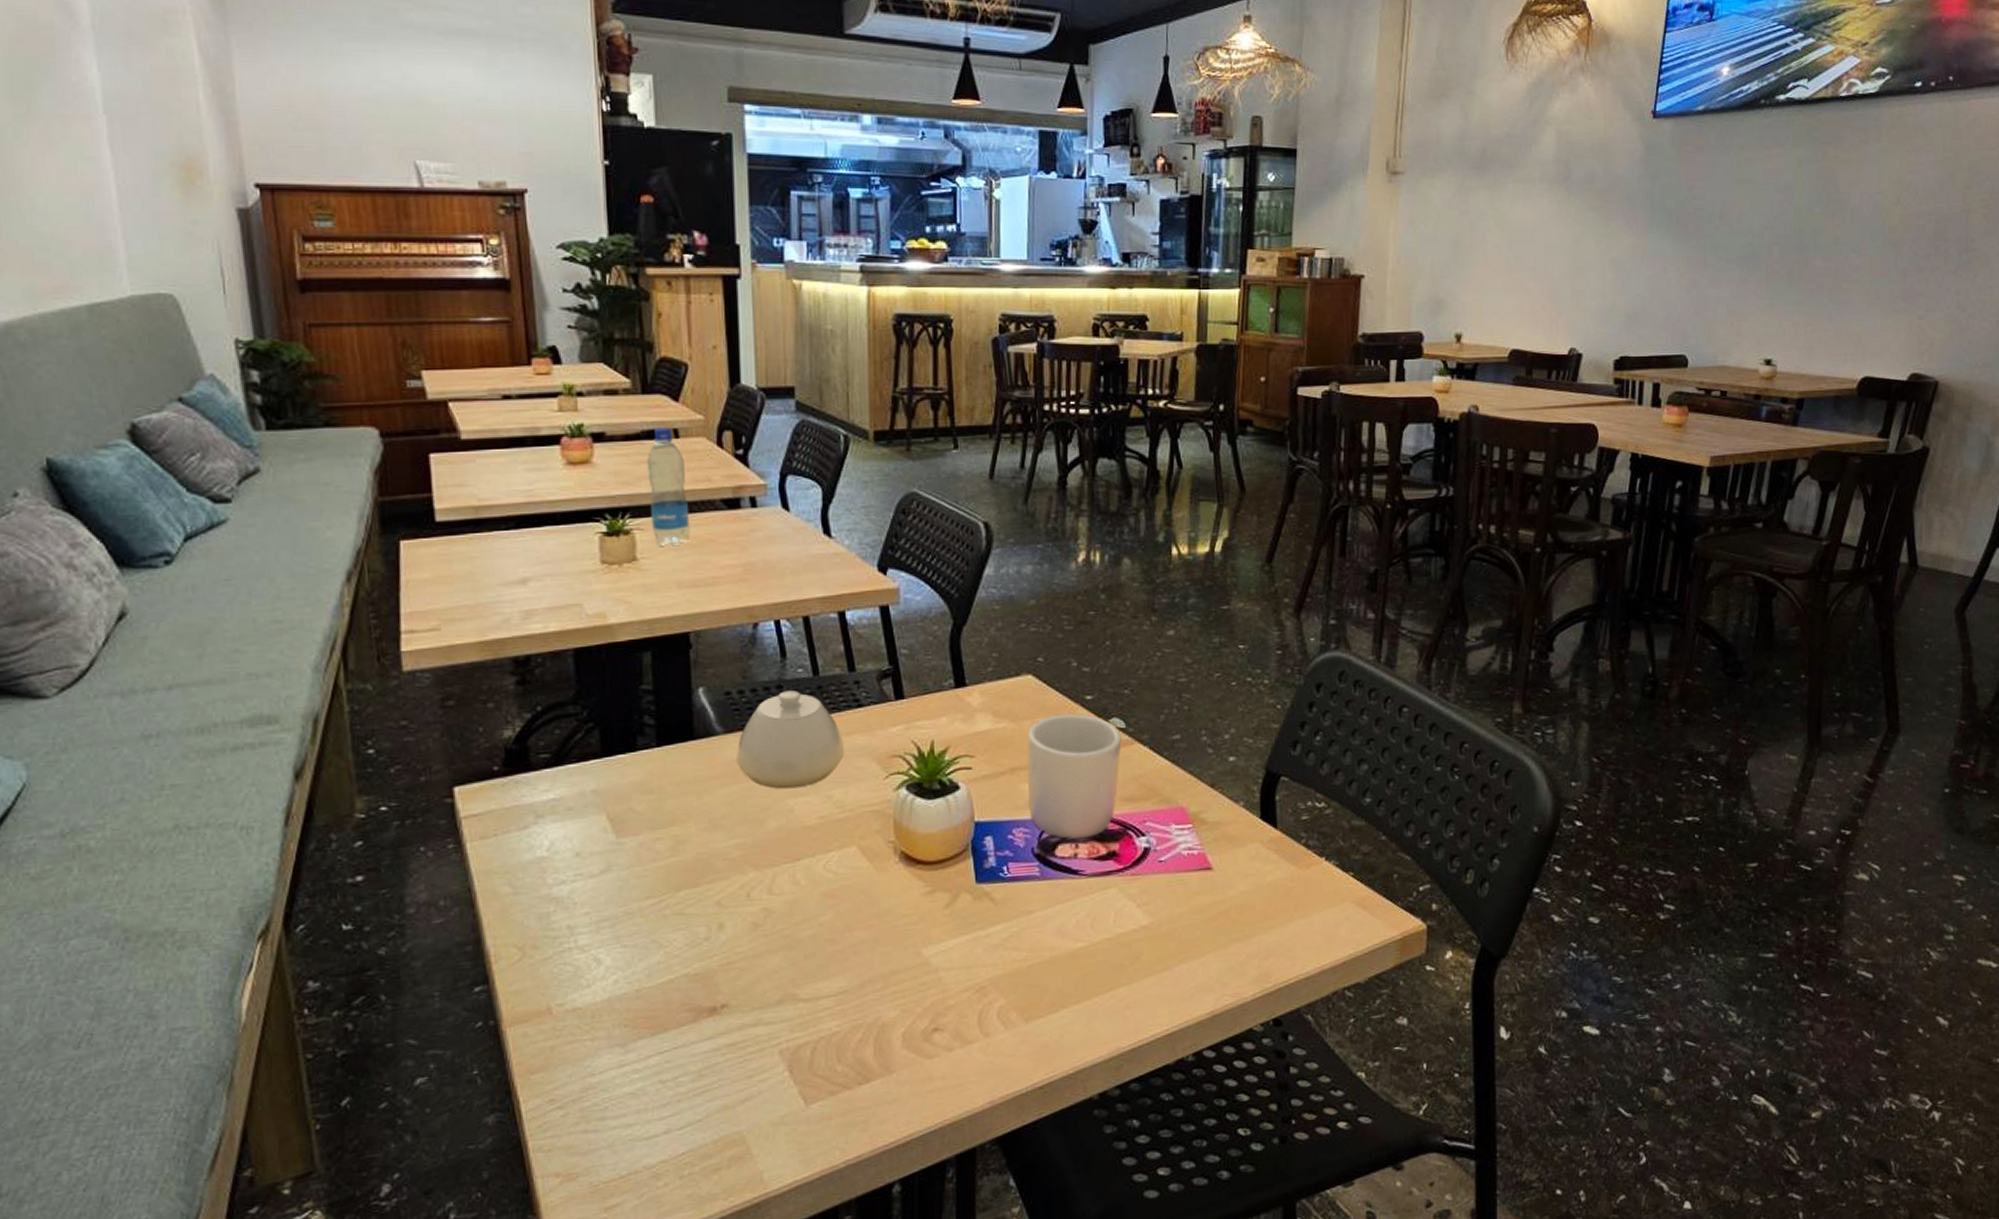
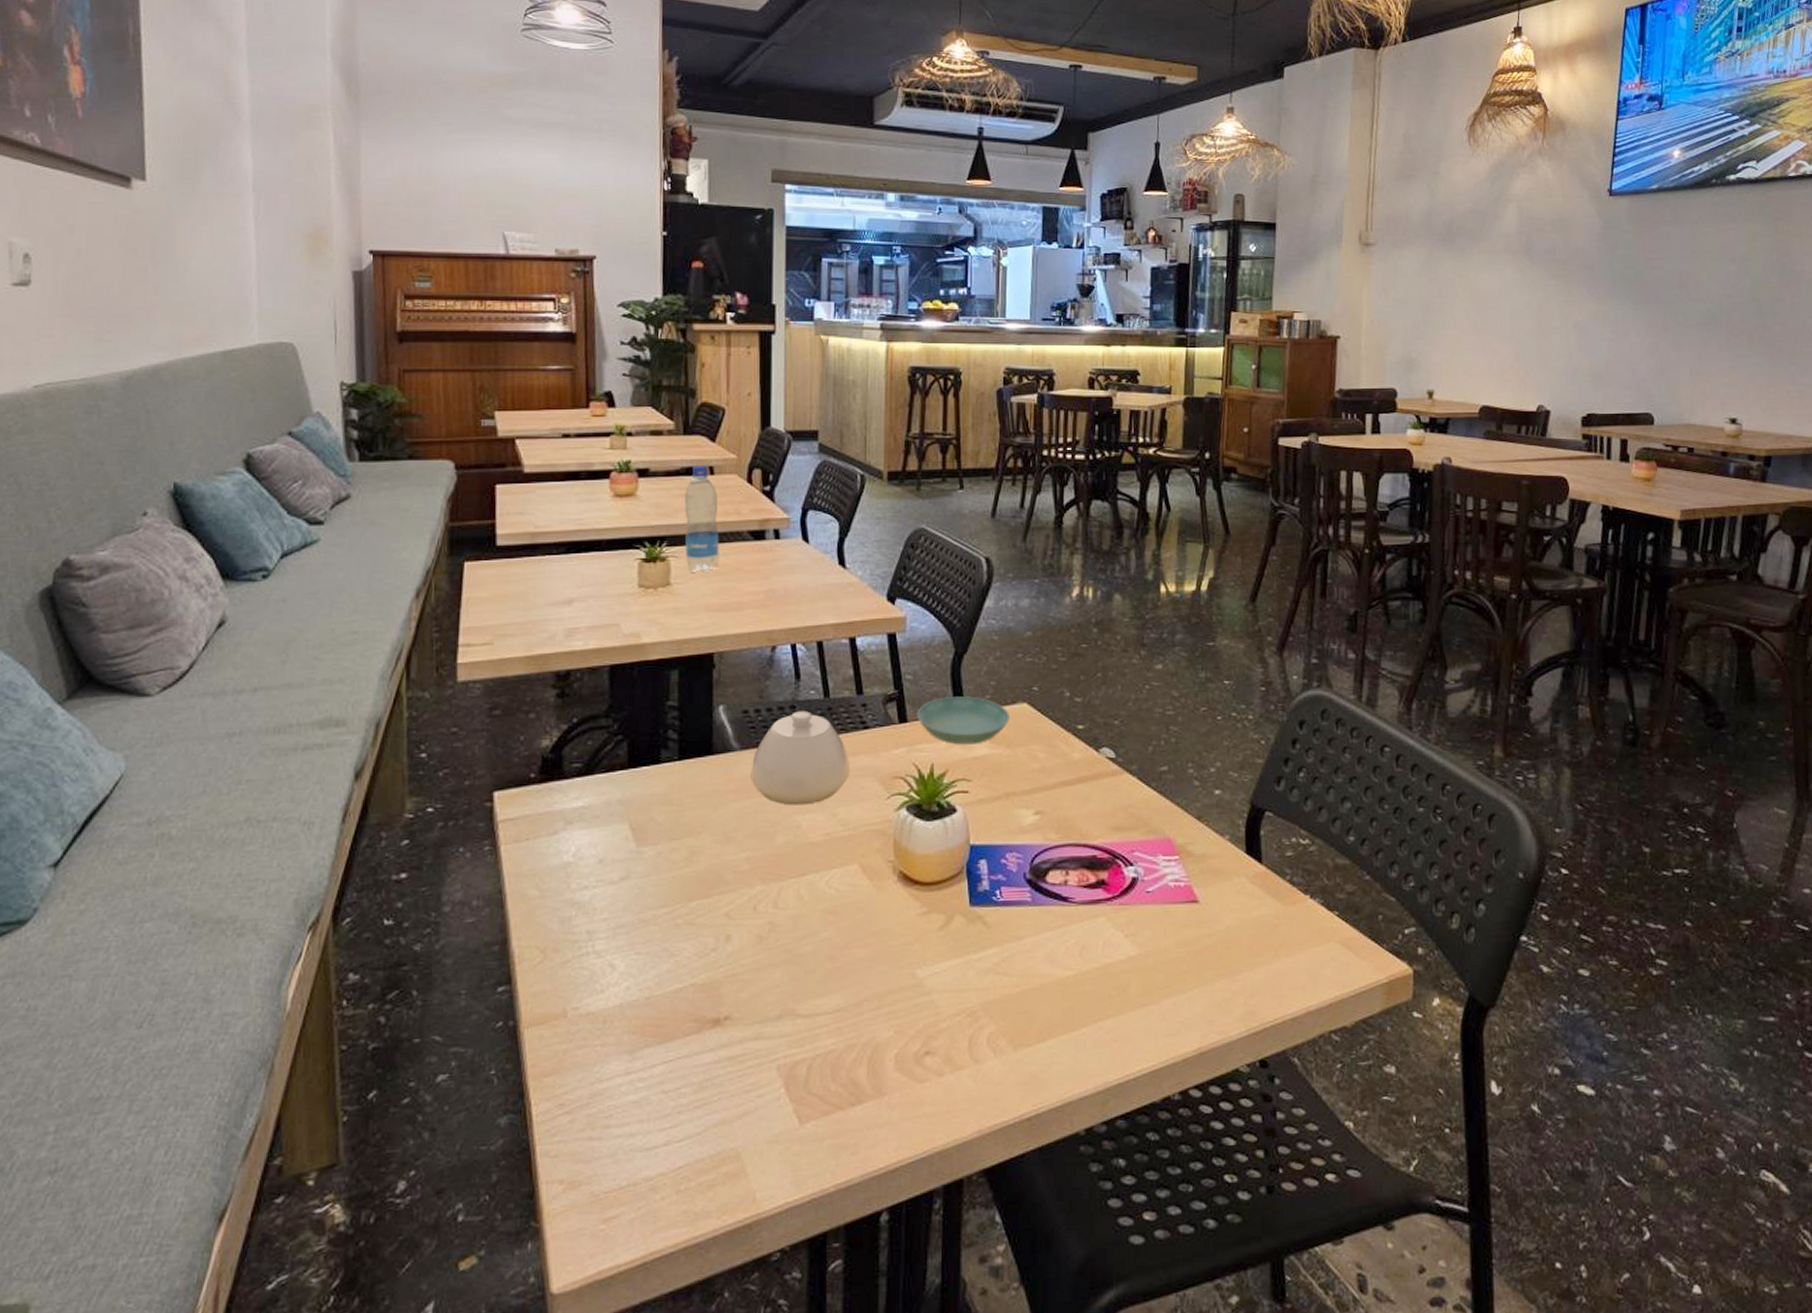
saucer: none [914,669,1013,720] -> present [916,696,1009,745]
mug: present [1027,713,1122,839] -> none [1020,742,1111,865]

